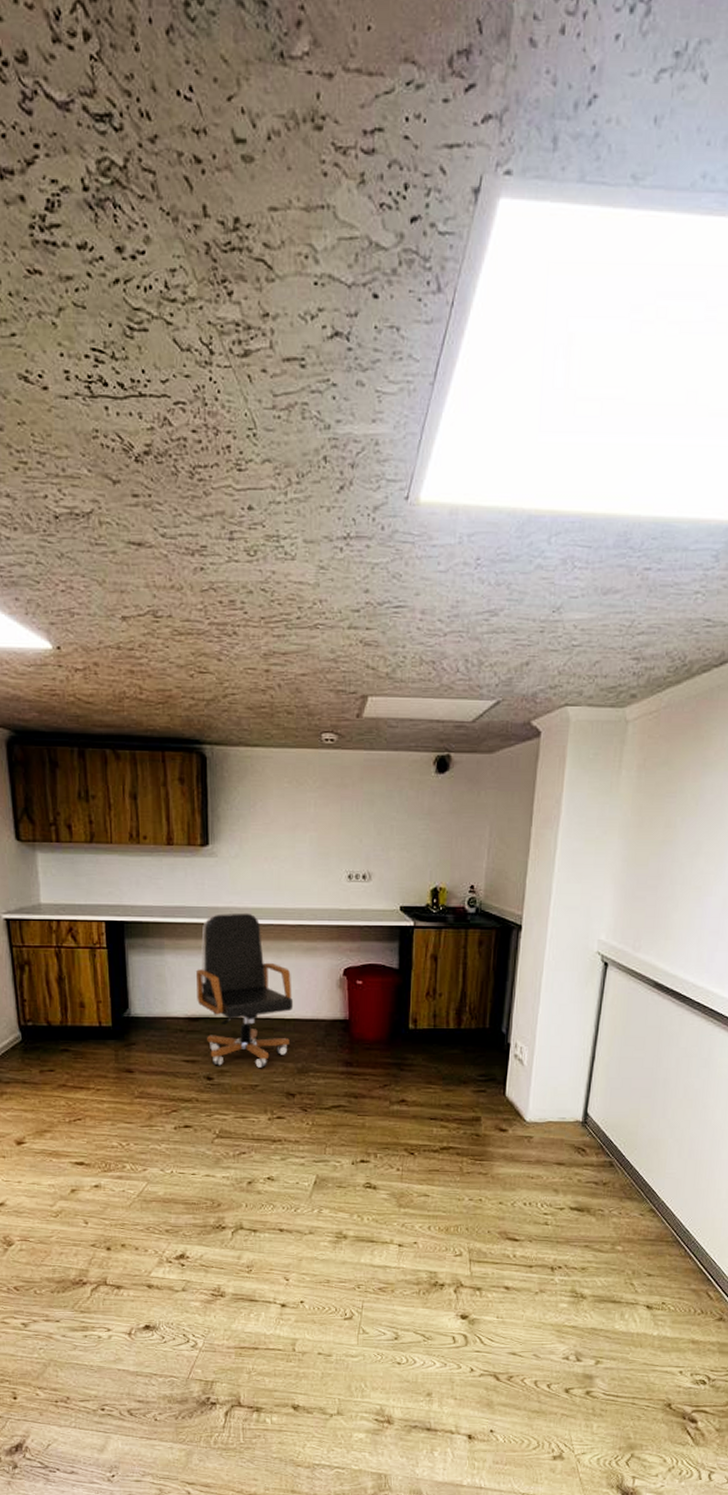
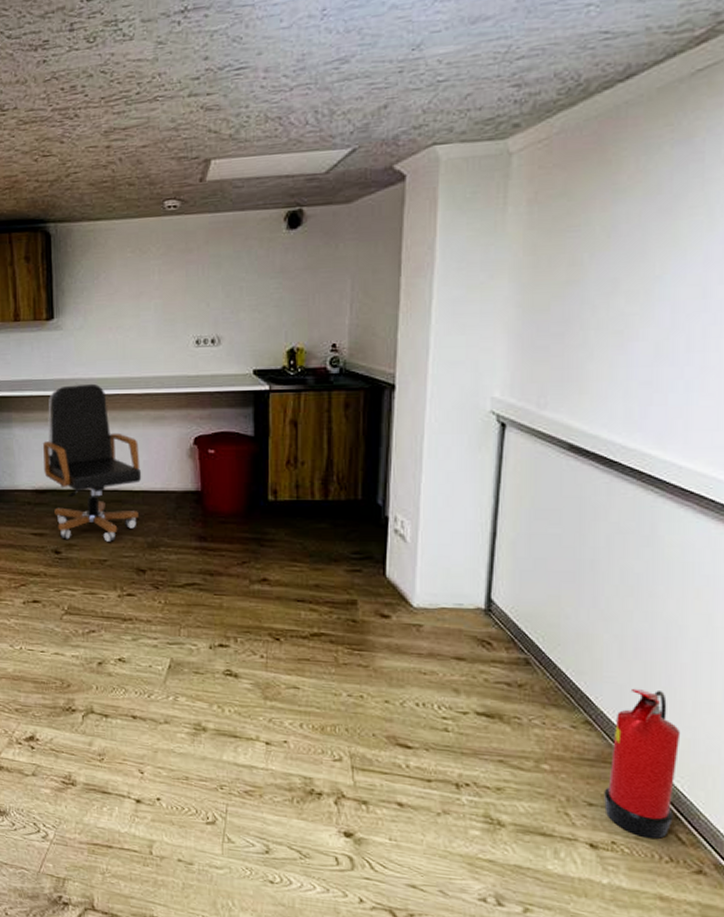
fire extinguisher: none [659,1181,717,1298] -> present [604,688,681,840]

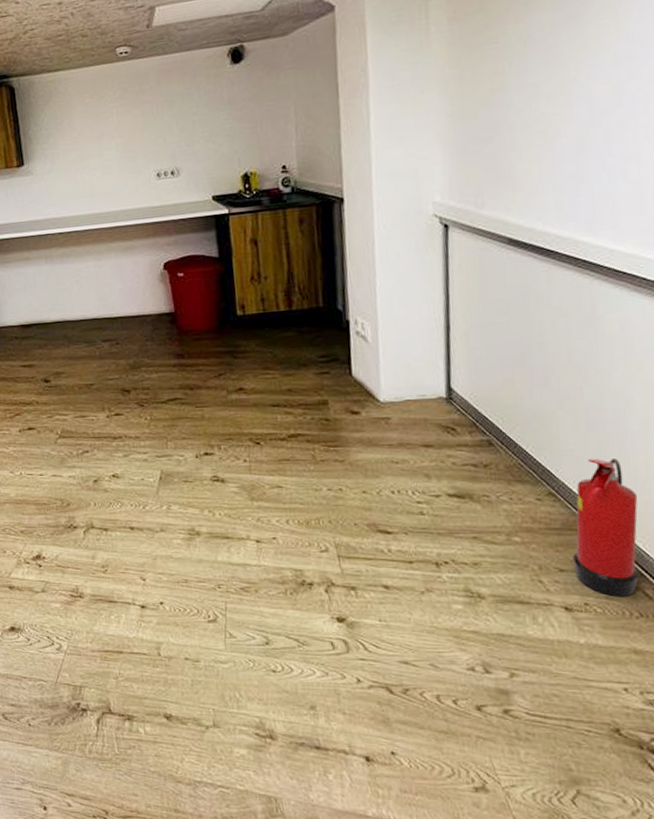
office chair: present [42,383,142,543] -> none [23,221,119,369]

